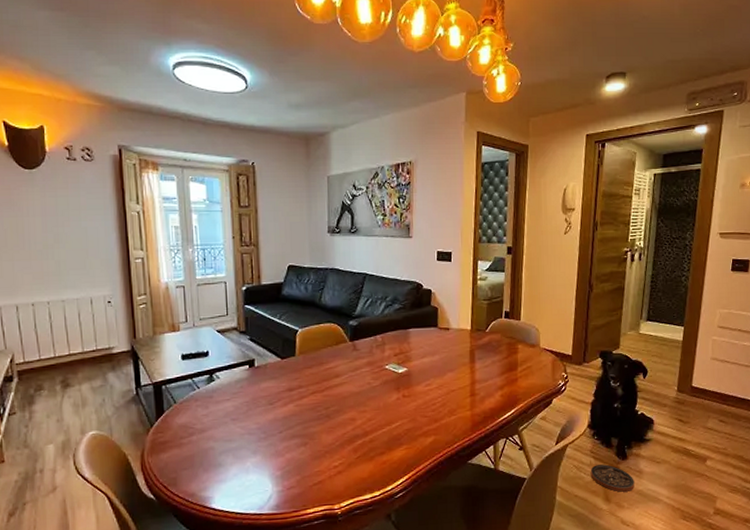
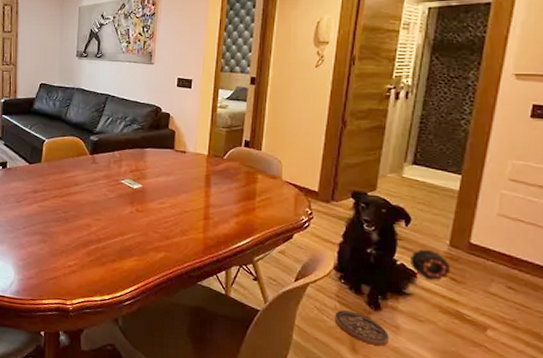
dog toy: none [648,397,679,424] -> present [410,249,451,281]

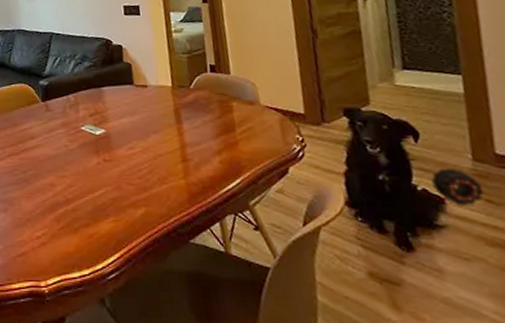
pet bowl: present [334,310,389,346] -> none [361,257,436,298]

